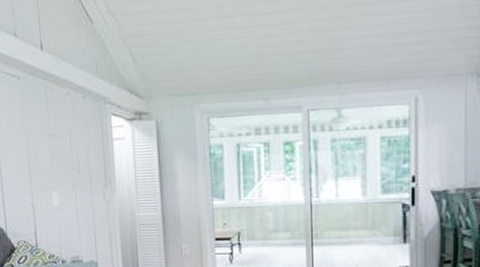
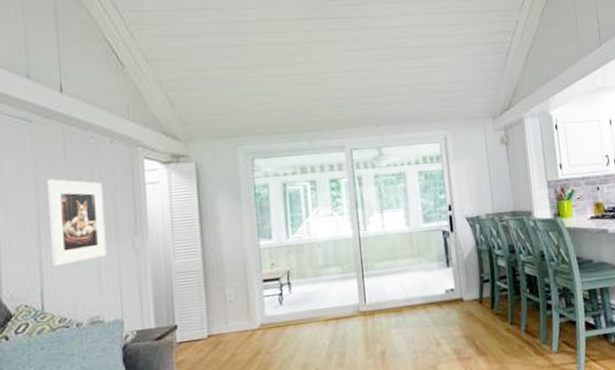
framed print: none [35,132,83,211] -> present [47,179,107,267]

